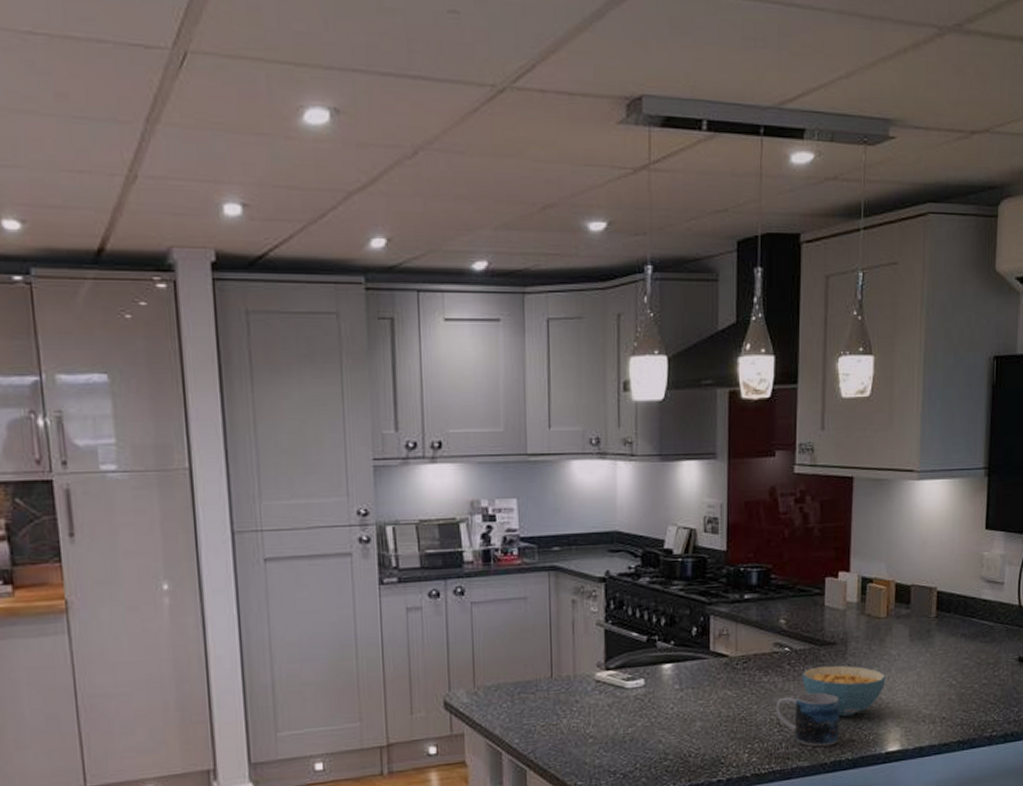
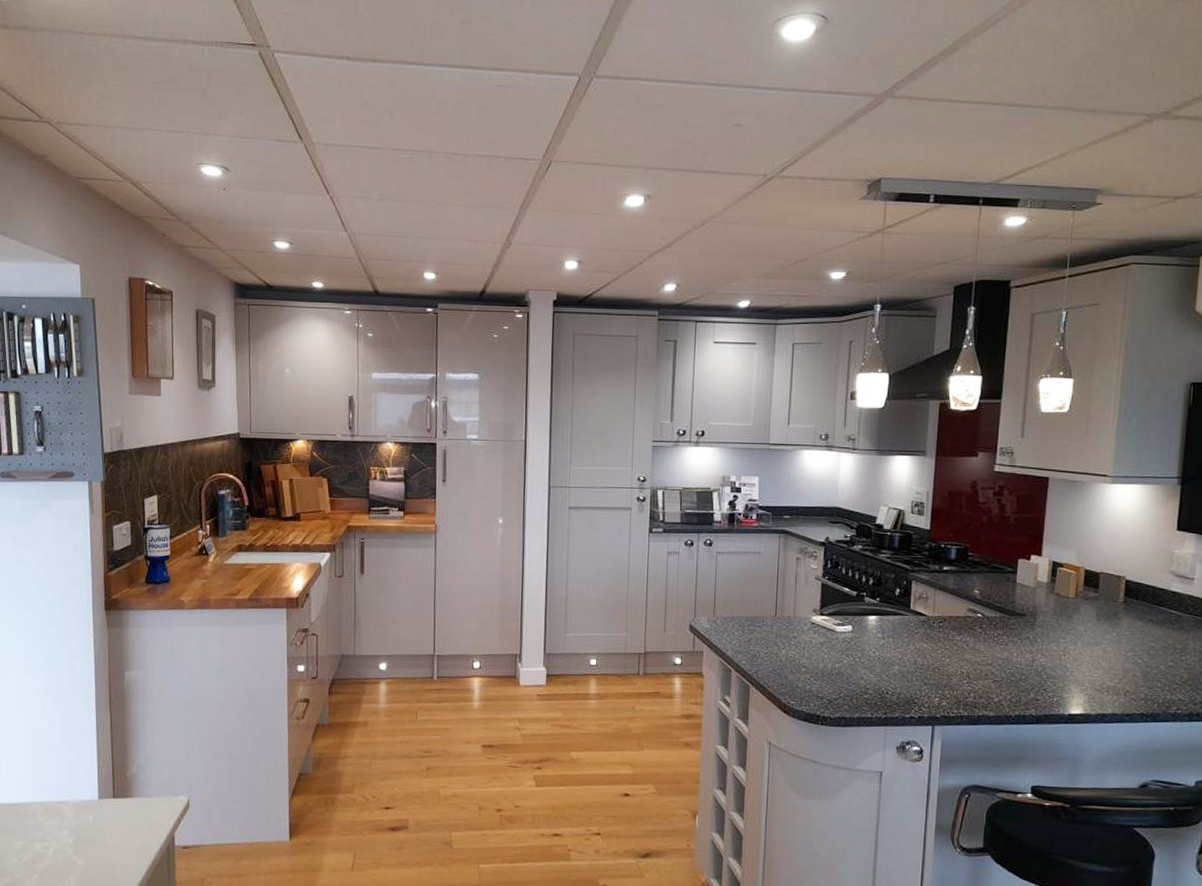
mug: present [776,692,839,747] -> none [966,654,1026,702]
cereal bowl: present [802,665,886,717] -> none [992,633,1072,678]

